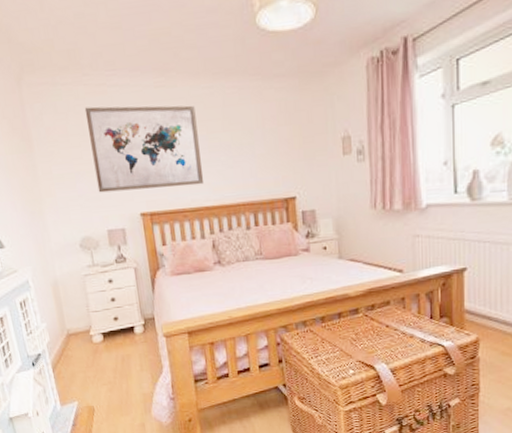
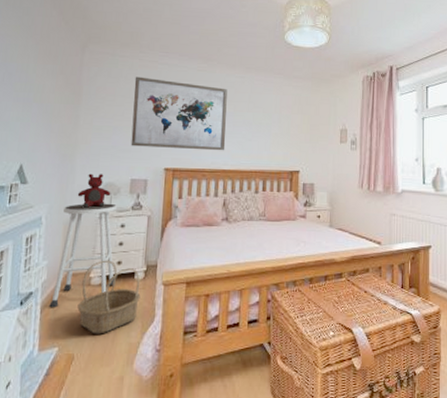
stool: none [47,258,116,367] -> present [49,203,117,308]
teddy bear: none [56,228,91,267] -> present [77,173,111,209]
basket: none [84,317,145,388] -> present [77,260,141,334]

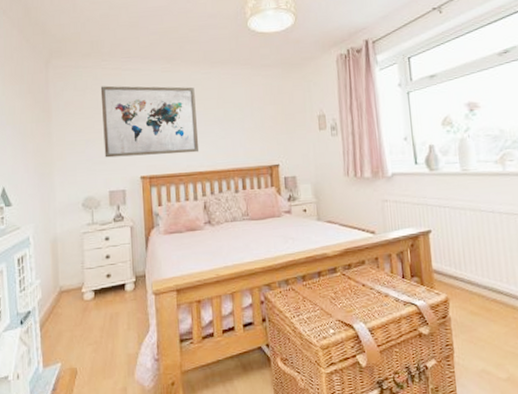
stool: present [49,203,117,308] -> none [47,217,106,325]
teddy bear: present [77,173,111,209] -> none [60,189,92,225]
basket: present [77,260,141,334] -> none [74,274,133,348]

